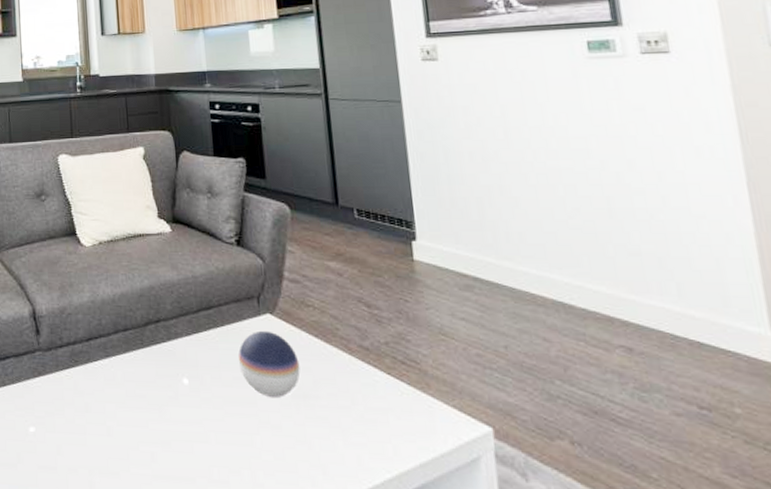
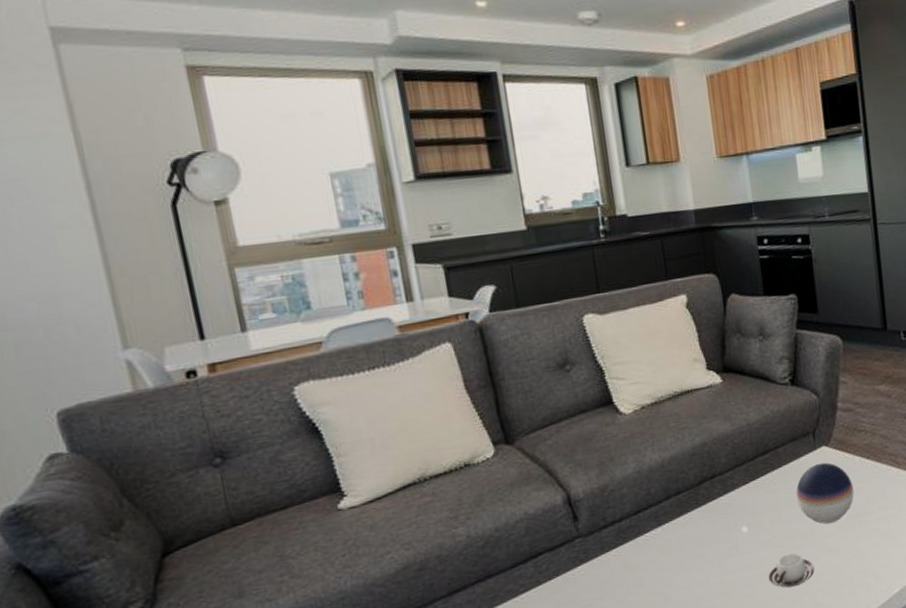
cup: none [207,419,255,456] -> present [768,552,815,588]

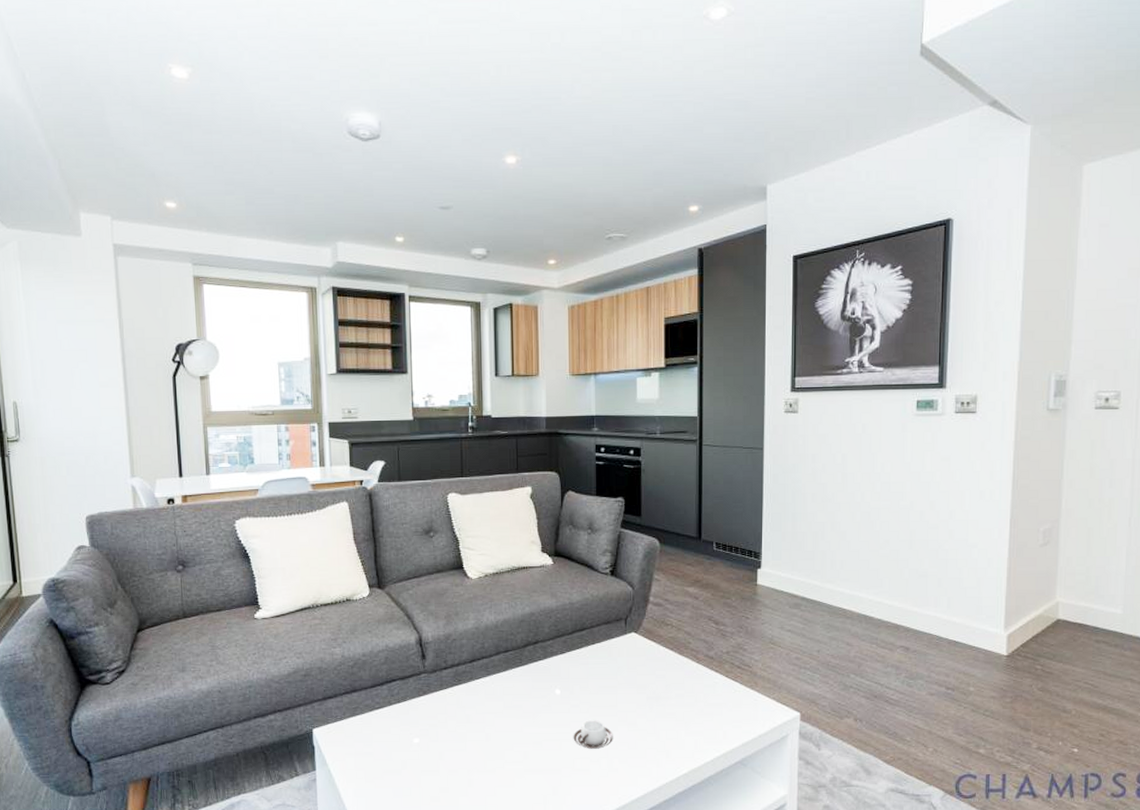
speaker: present [796,462,854,524] -> none [604,646,656,700]

